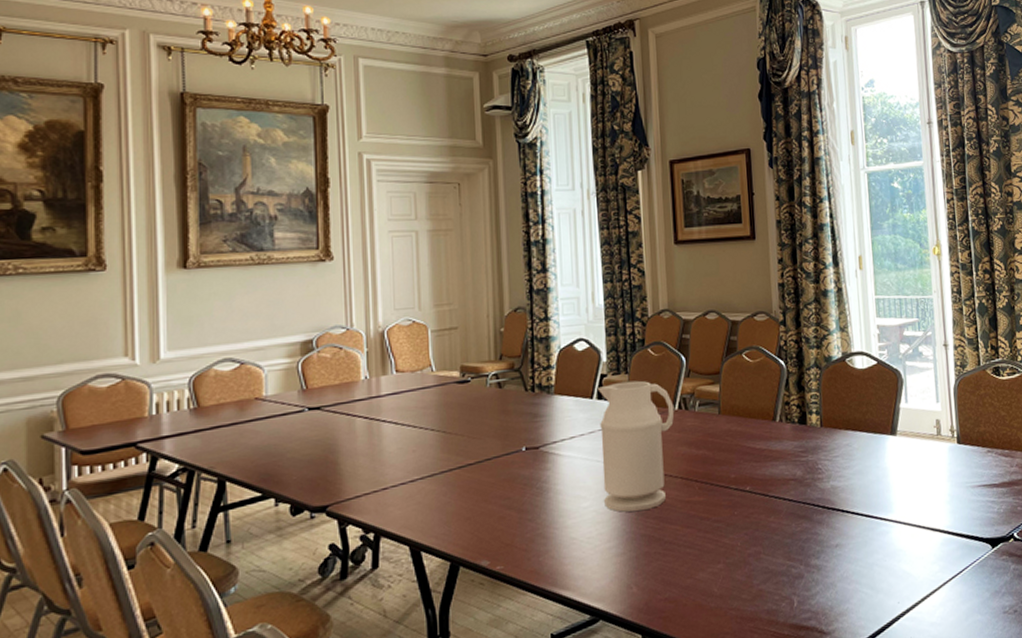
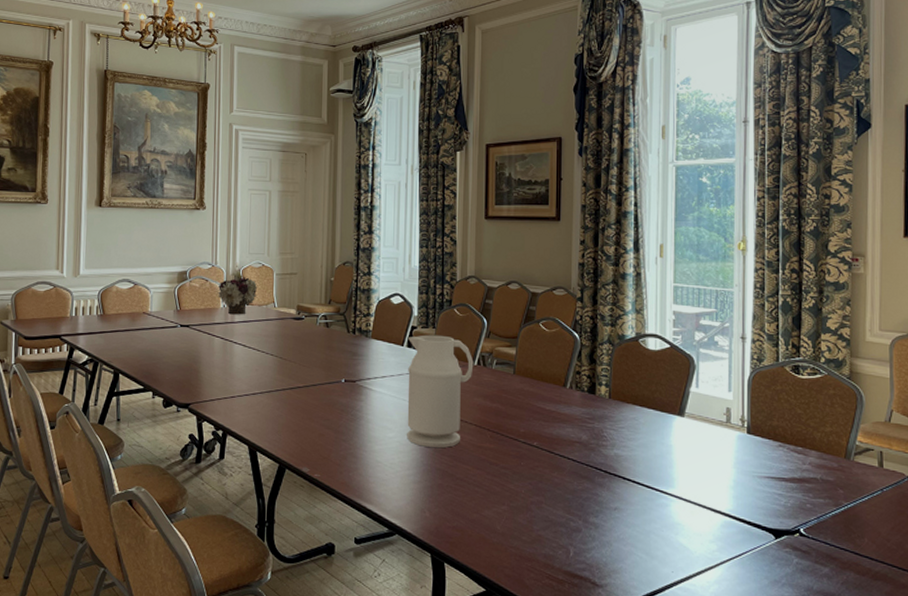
flower arrangement: none [356,332,409,387] -> present [217,271,258,315]

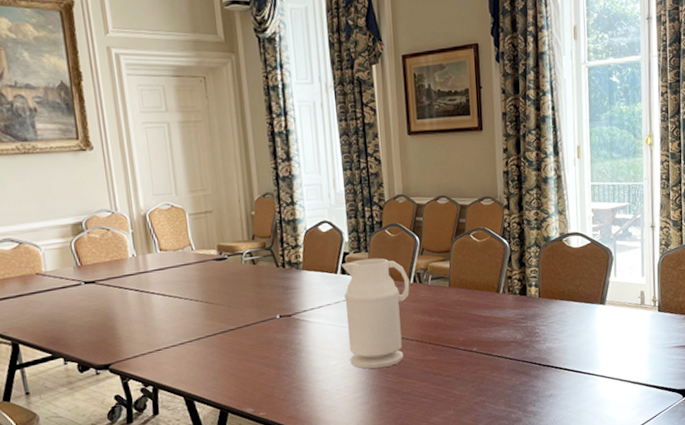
flower arrangement: present [217,271,258,315] -> none [123,215,170,264]

